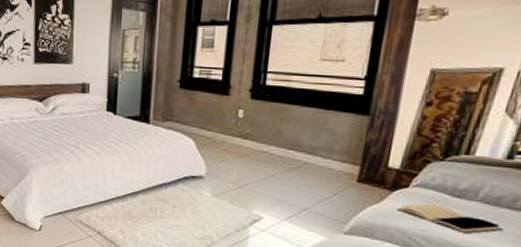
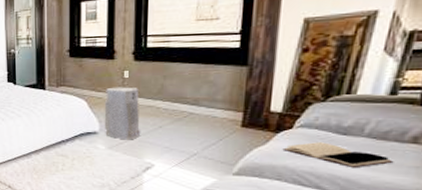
air purifier: none [211,127,253,188] -> present [104,87,141,140]

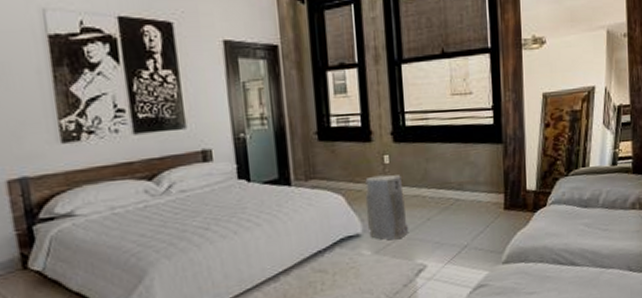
book: present [282,142,394,169] -> none [541,217,623,240]

